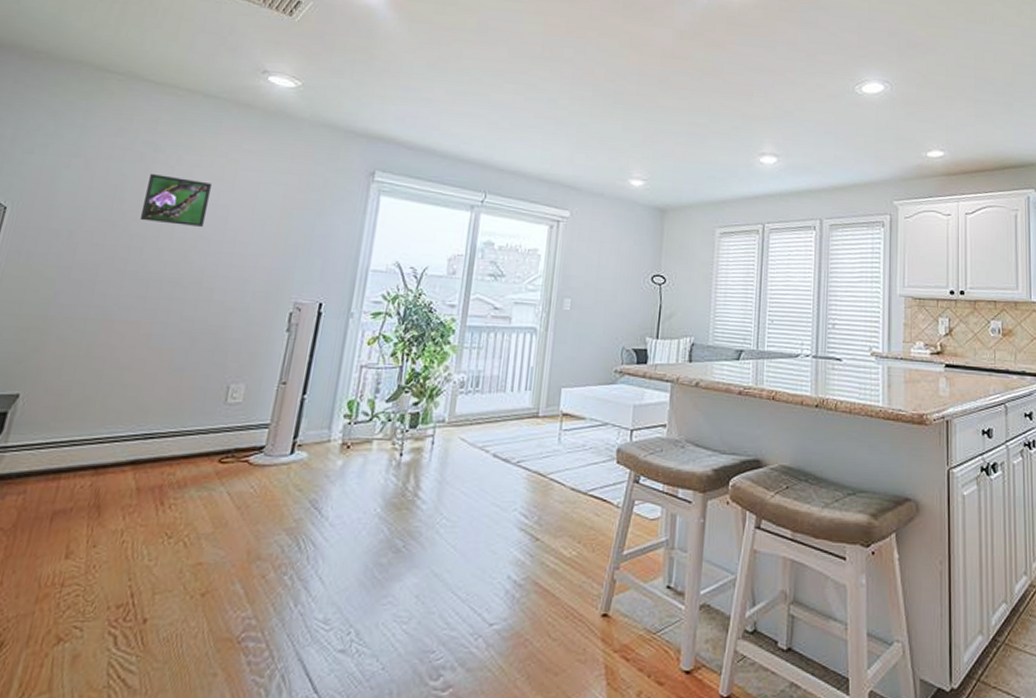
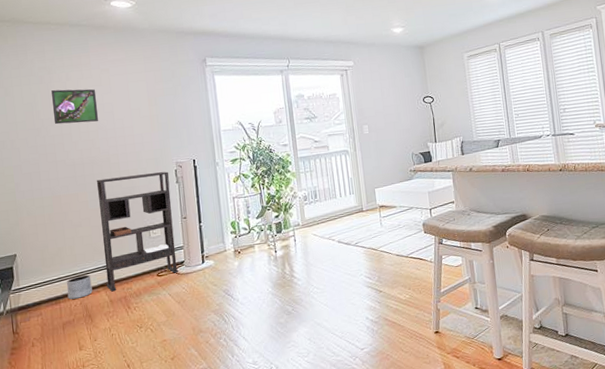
planter: none [74,442,120,477] -> present [66,274,93,300]
bookshelf: none [138,307,281,475] -> present [96,171,179,292]

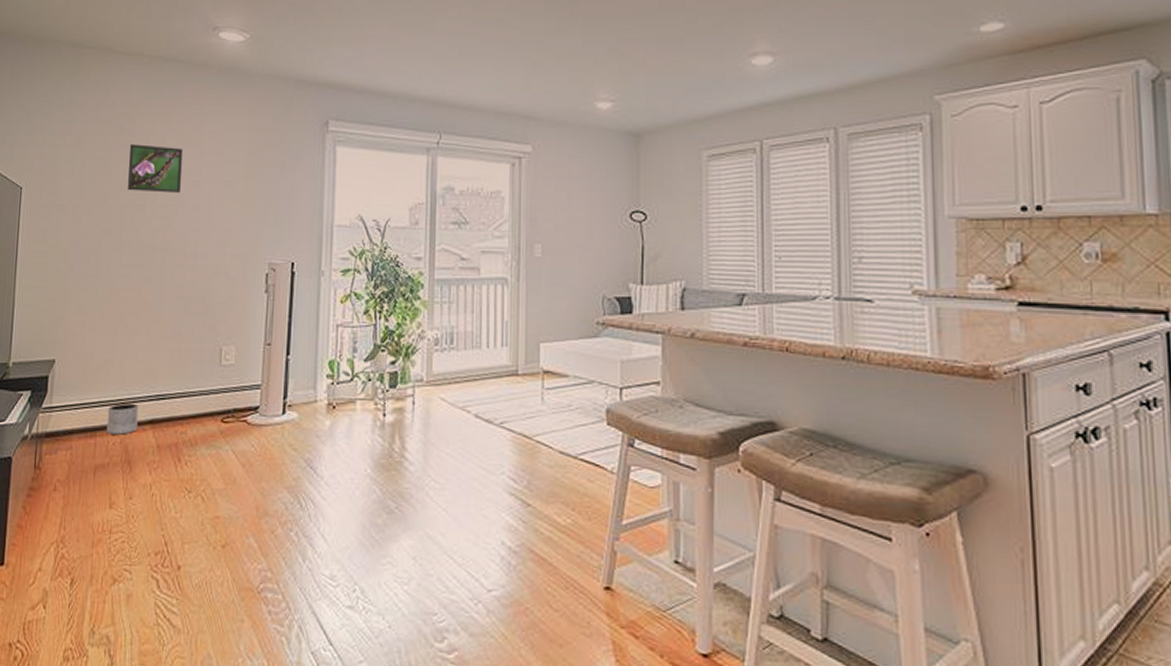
bookshelf: present [96,171,179,292] -> none [156,273,258,434]

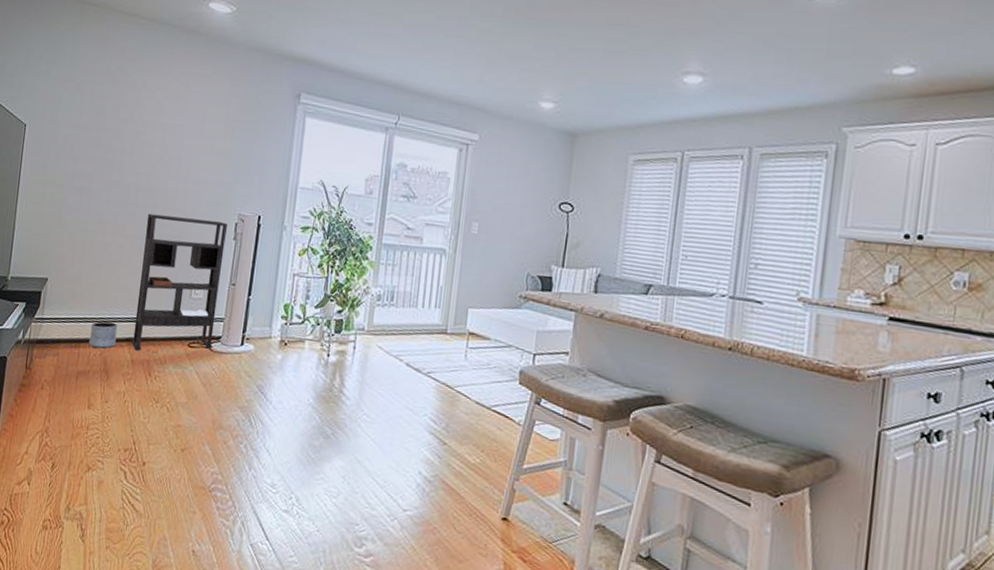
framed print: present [127,144,184,193] -> none [118,96,171,144]
bookshelf: none [156,273,258,434] -> present [131,213,228,351]

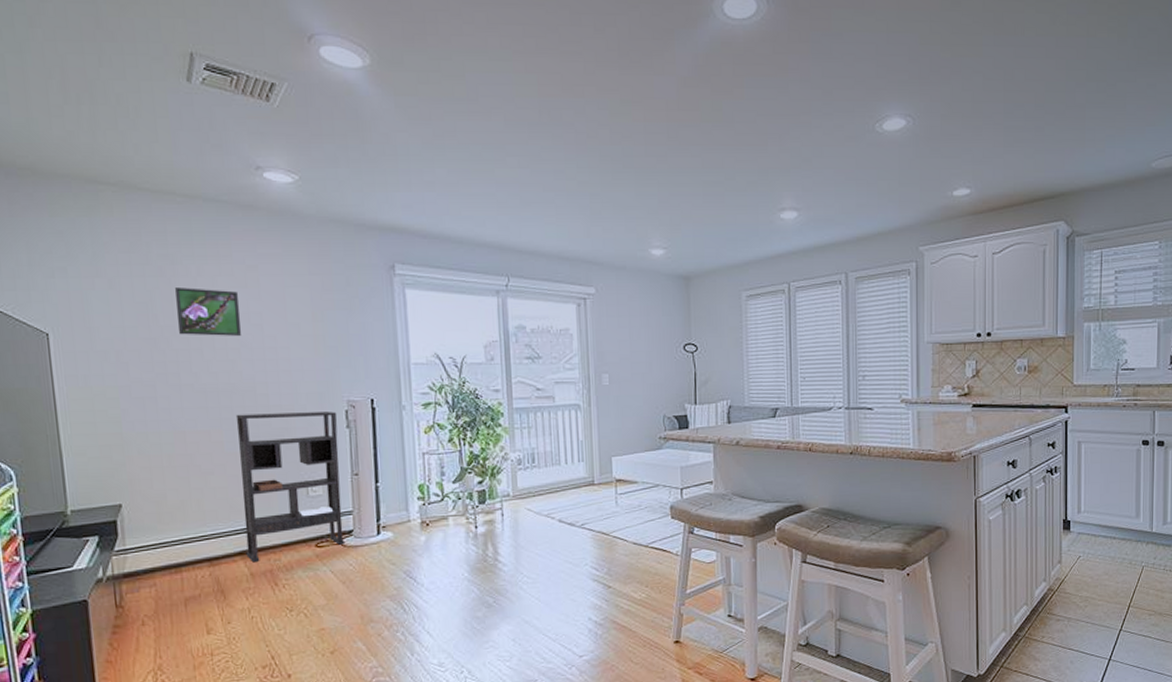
planter: present [88,321,118,348] -> none [191,538,227,568]
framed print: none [118,96,171,144] -> present [175,287,242,336]

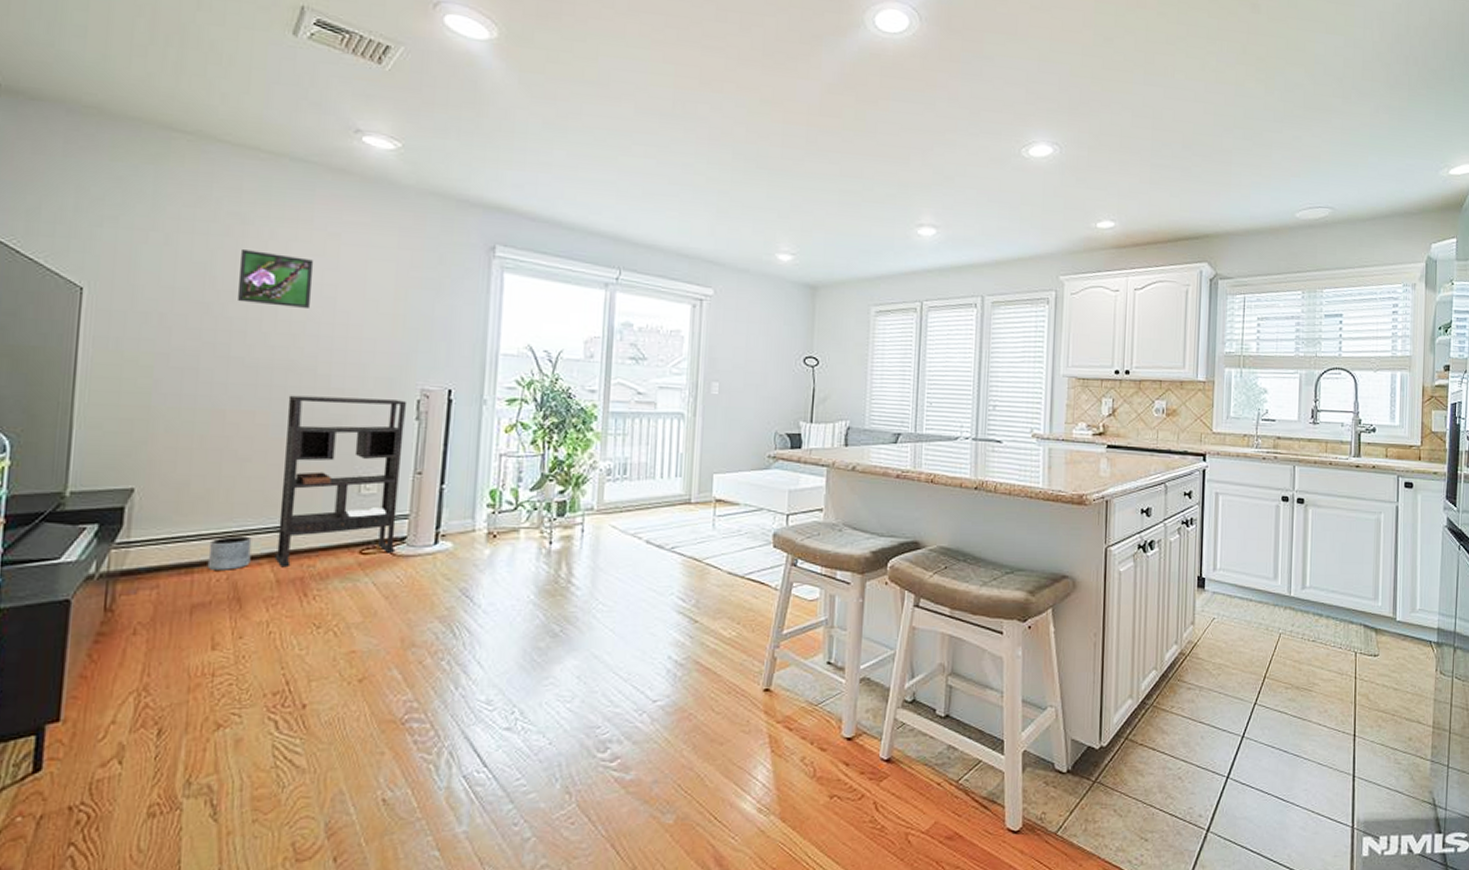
planter: none [191,538,227,568] -> present [207,535,252,570]

